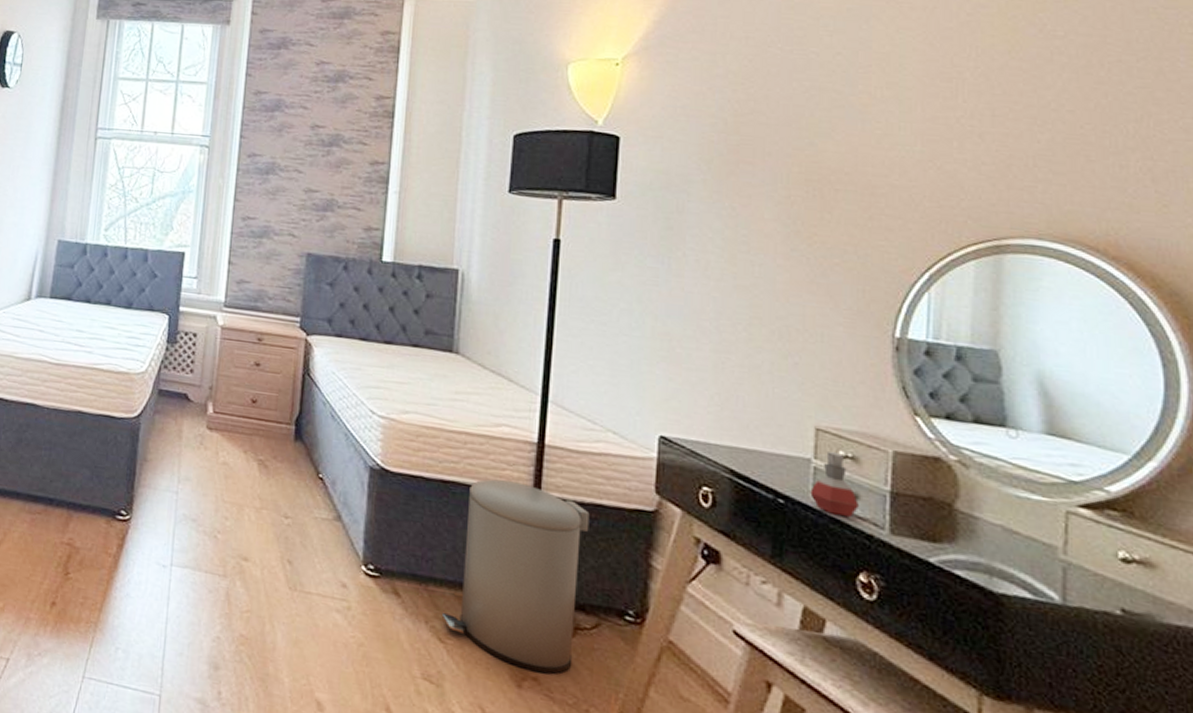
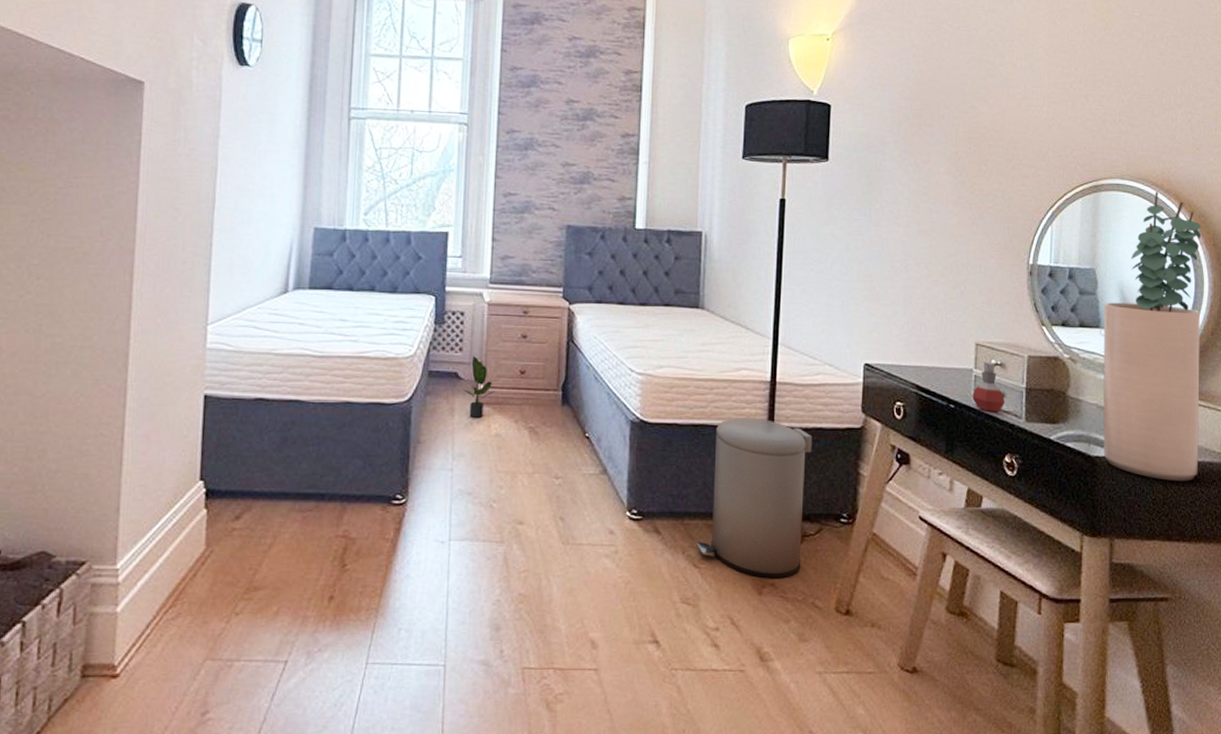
potted plant: none [192,379,224,443] -> present [463,356,495,418]
vase: none [1012,258,1177,651] -> present [1103,191,1202,482]

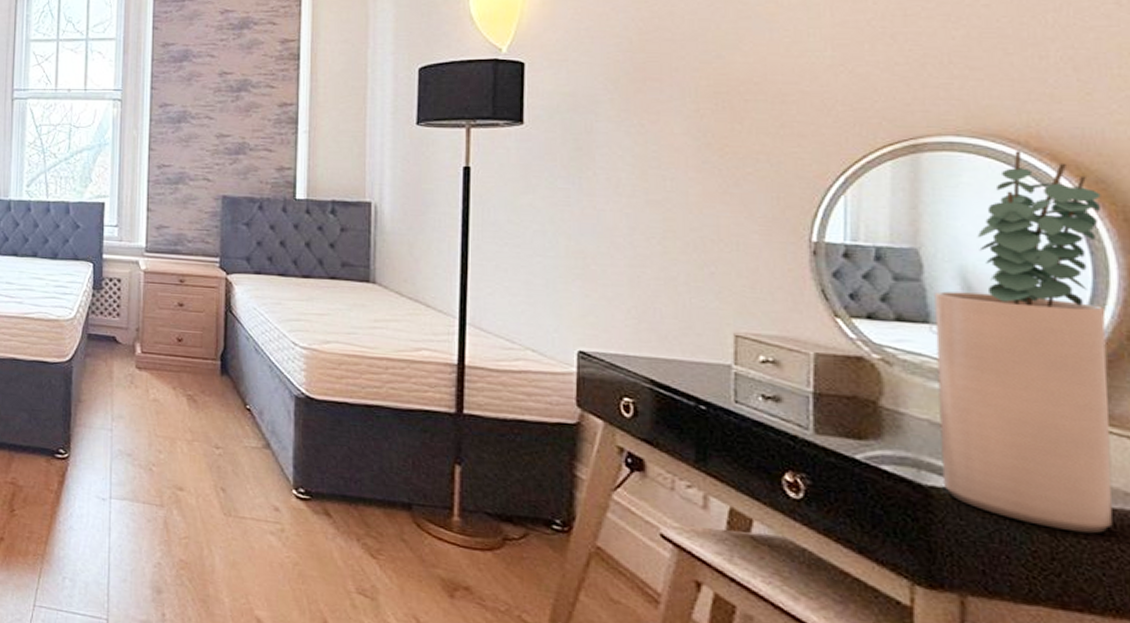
potted plant: present [463,356,495,418] -> none [121,322,152,382]
pedal bin: present [695,418,812,579] -> none [372,401,513,584]
perfume bottle: present [972,361,1006,412] -> none [732,356,783,419]

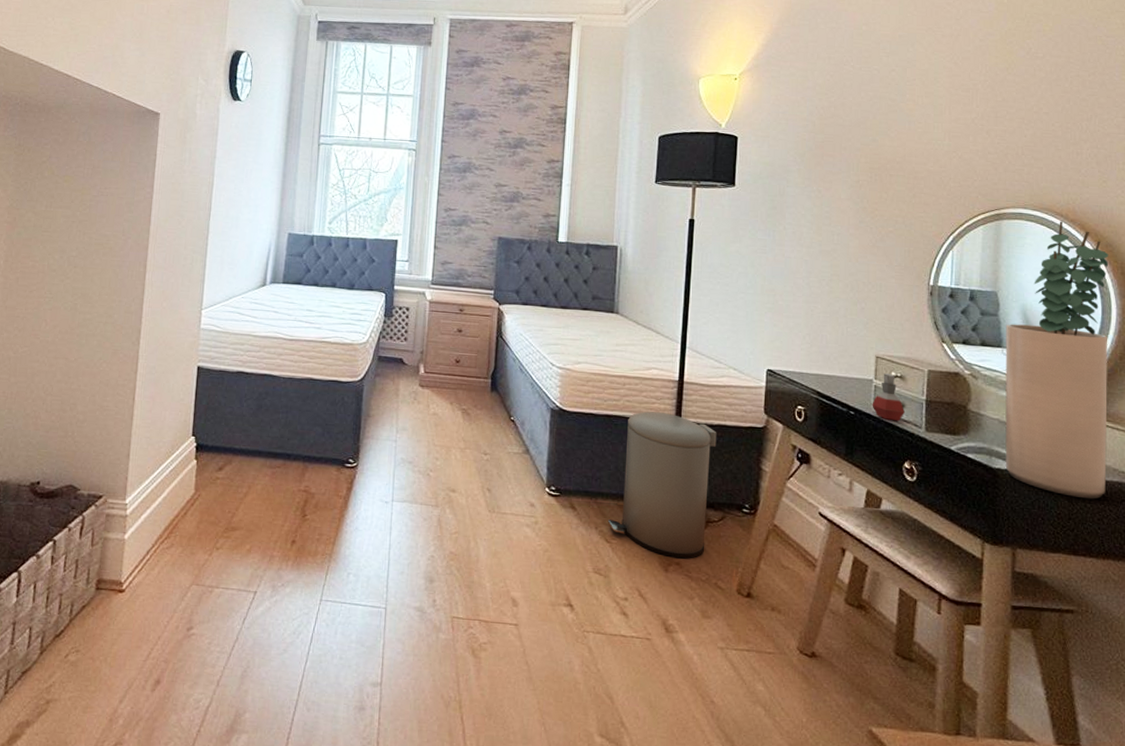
pedal bin: none [372,401,513,584] -> present [607,411,717,559]
perfume bottle: none [732,356,783,419] -> present [872,372,906,421]

